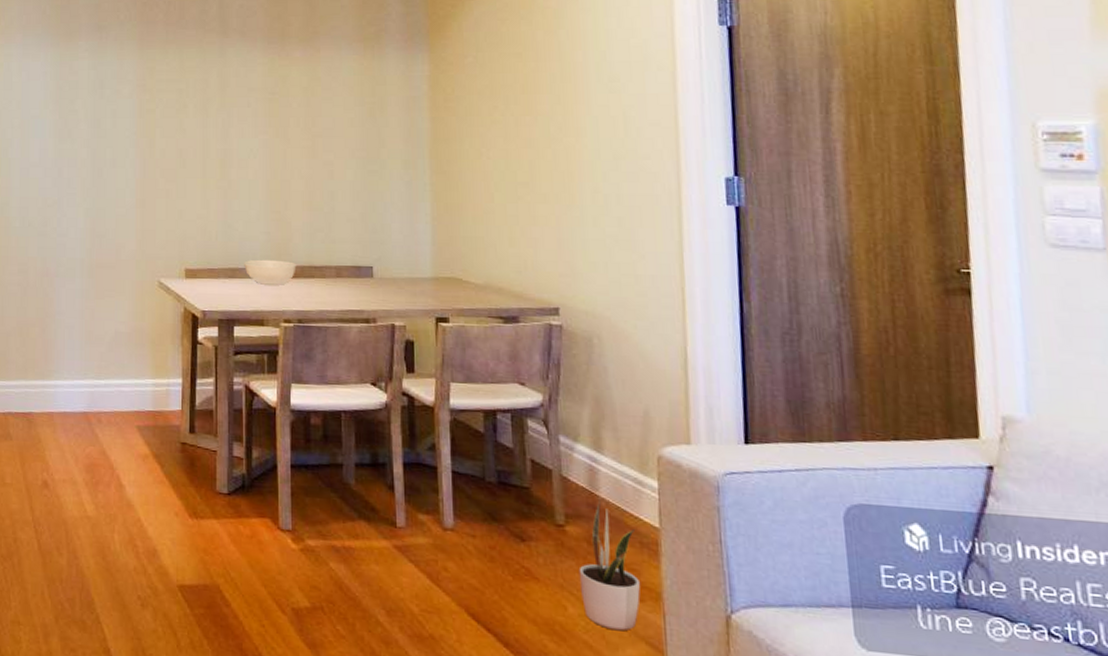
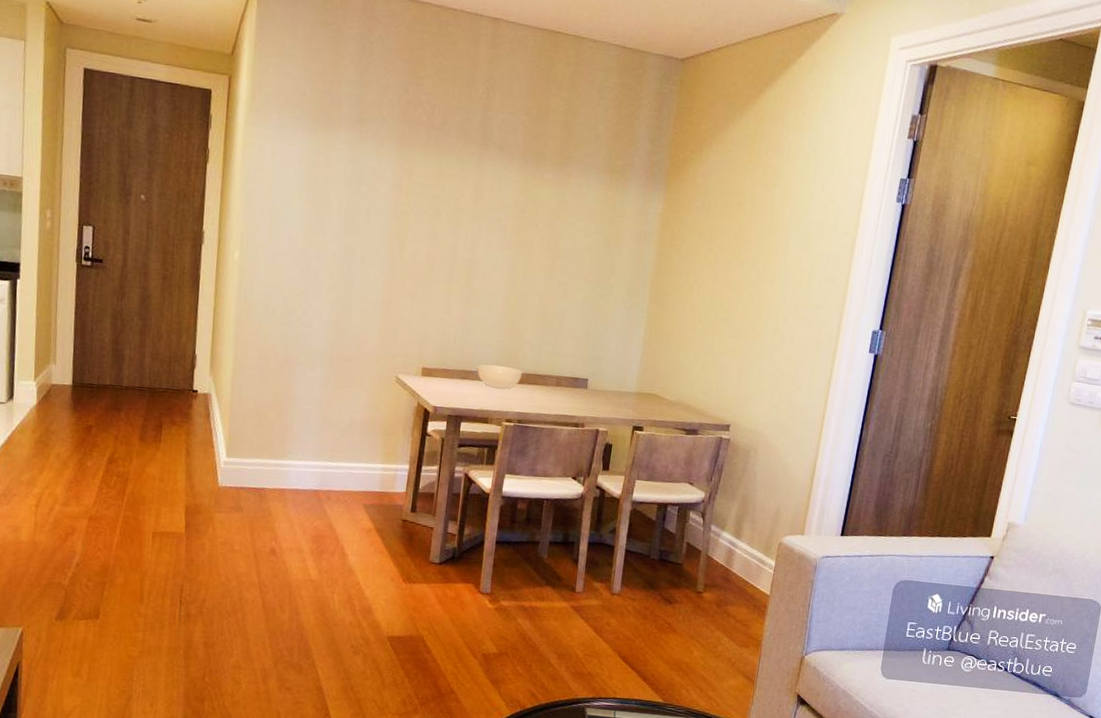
potted plant: present [578,500,641,632] -> none [705,574,752,668]

